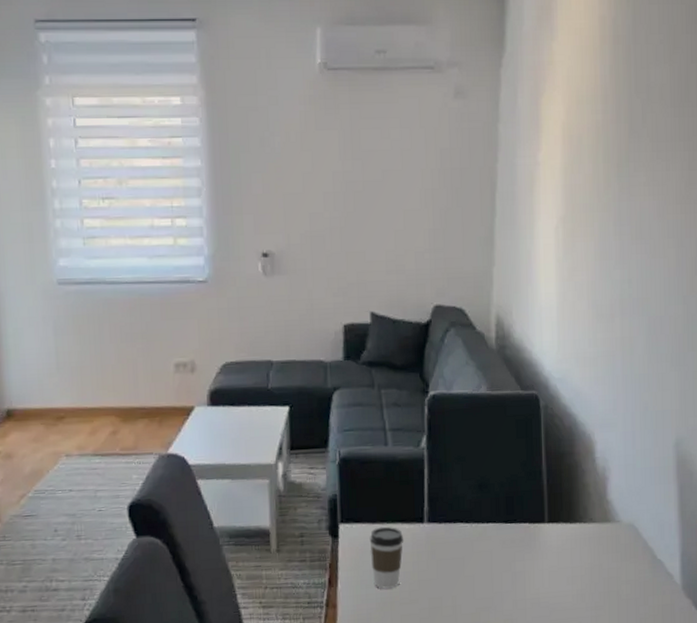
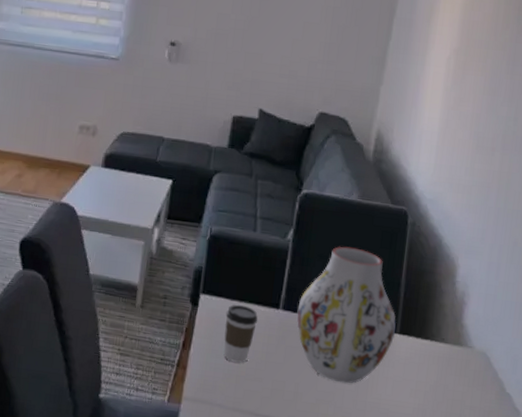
vase: none [443,443,544,586] -> present [296,246,396,384]

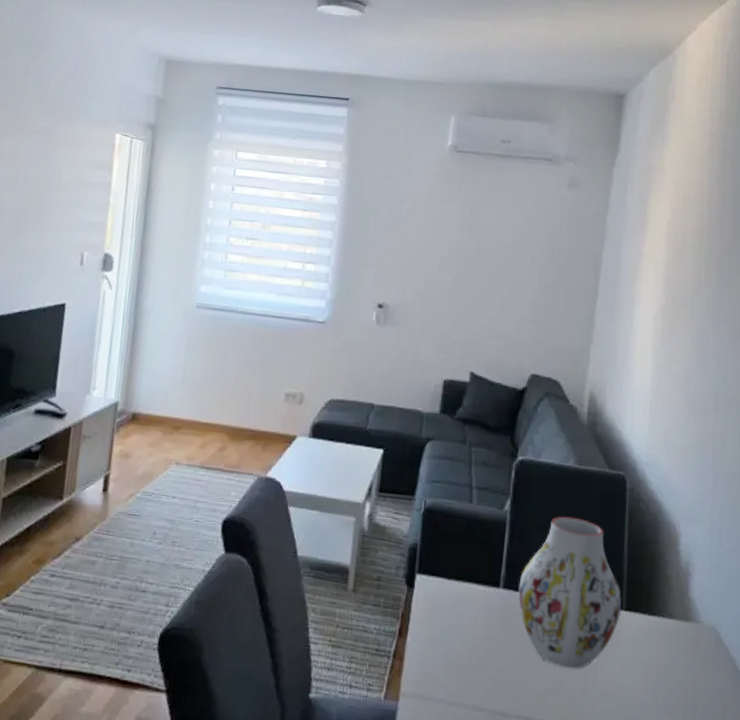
coffee cup: present [223,304,258,363] -> none [442,584,478,651]

